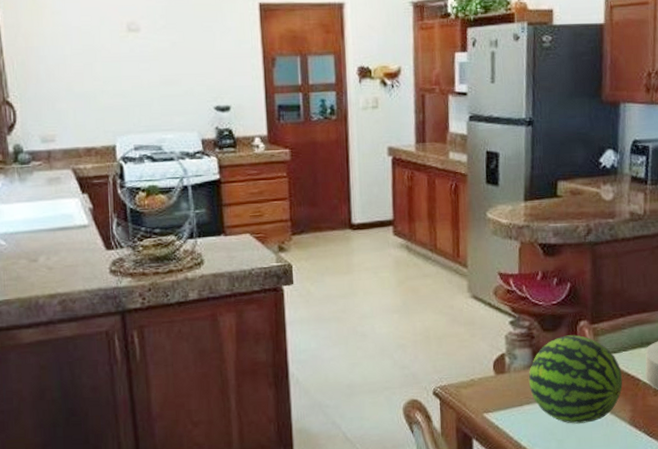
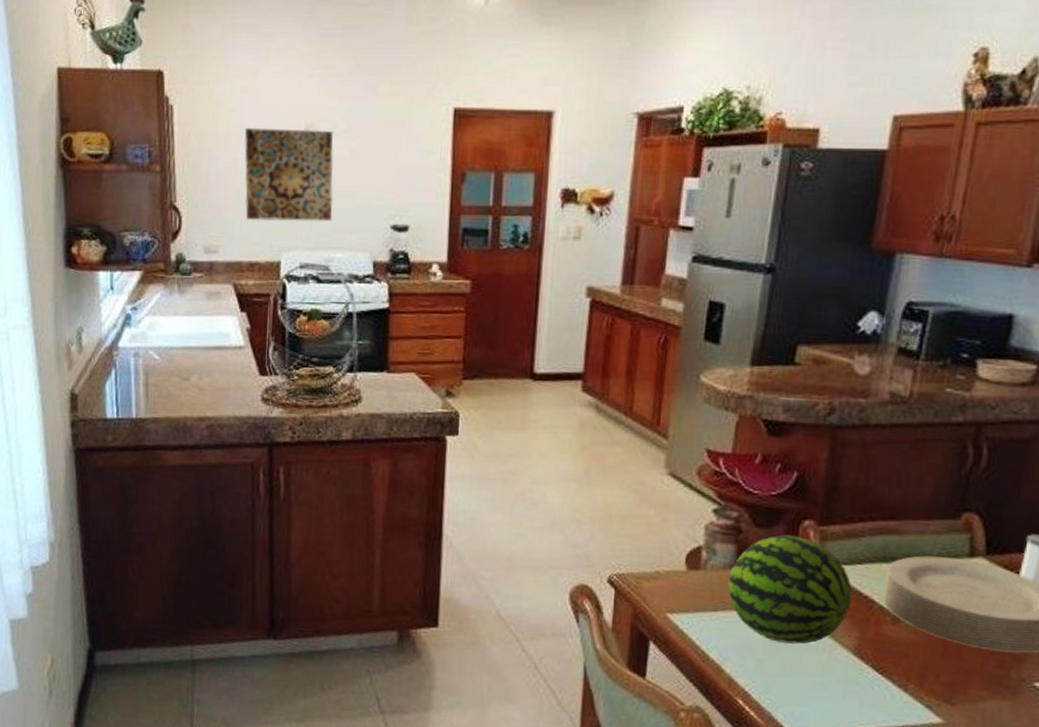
wall art: none [70,26,160,111] -> present [244,127,334,222]

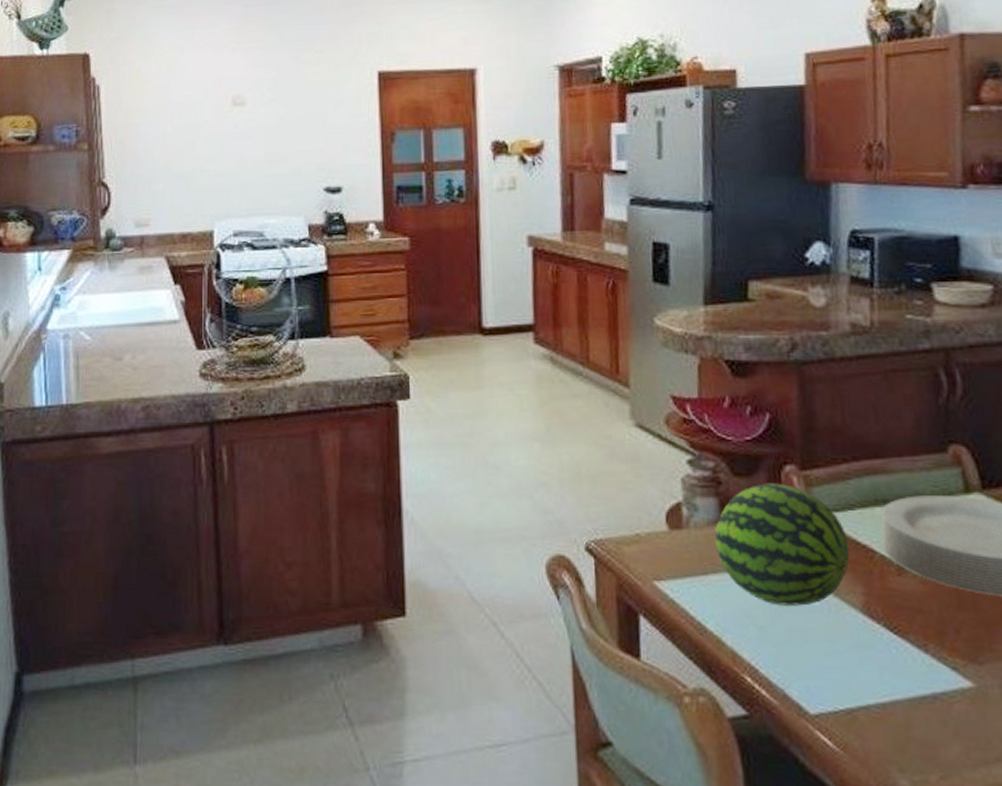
wall art: present [244,127,334,222] -> none [172,100,264,192]

